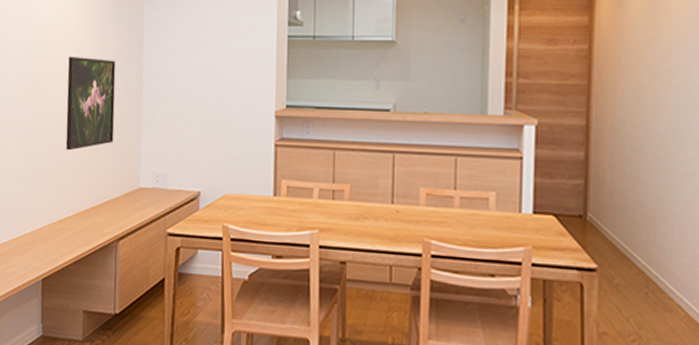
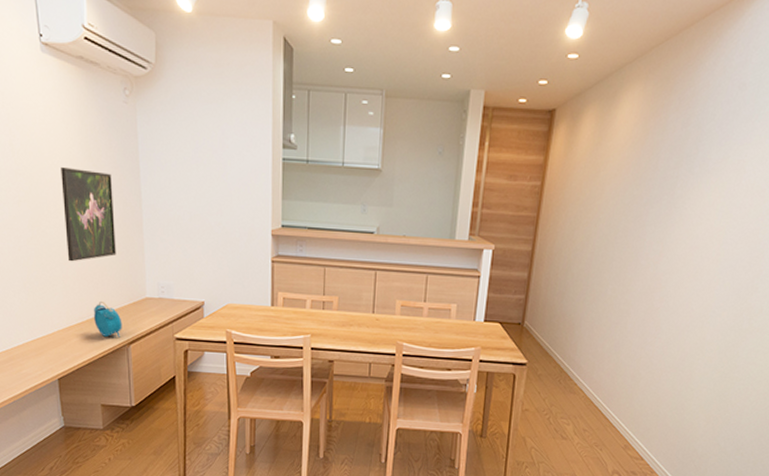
alarm clock: none [84,191,113,233] -> present [93,300,122,338]

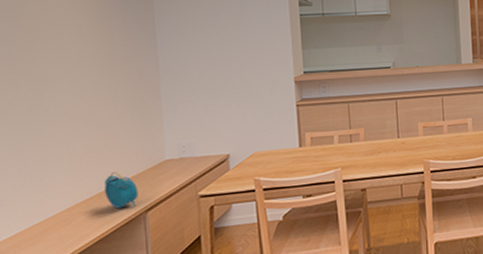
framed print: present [61,166,116,262] -> none [69,45,131,137]

